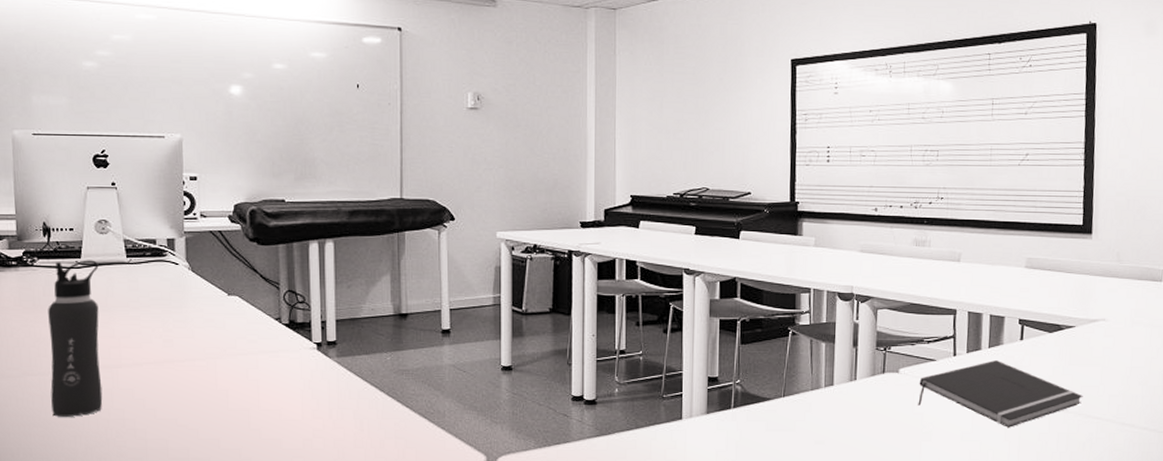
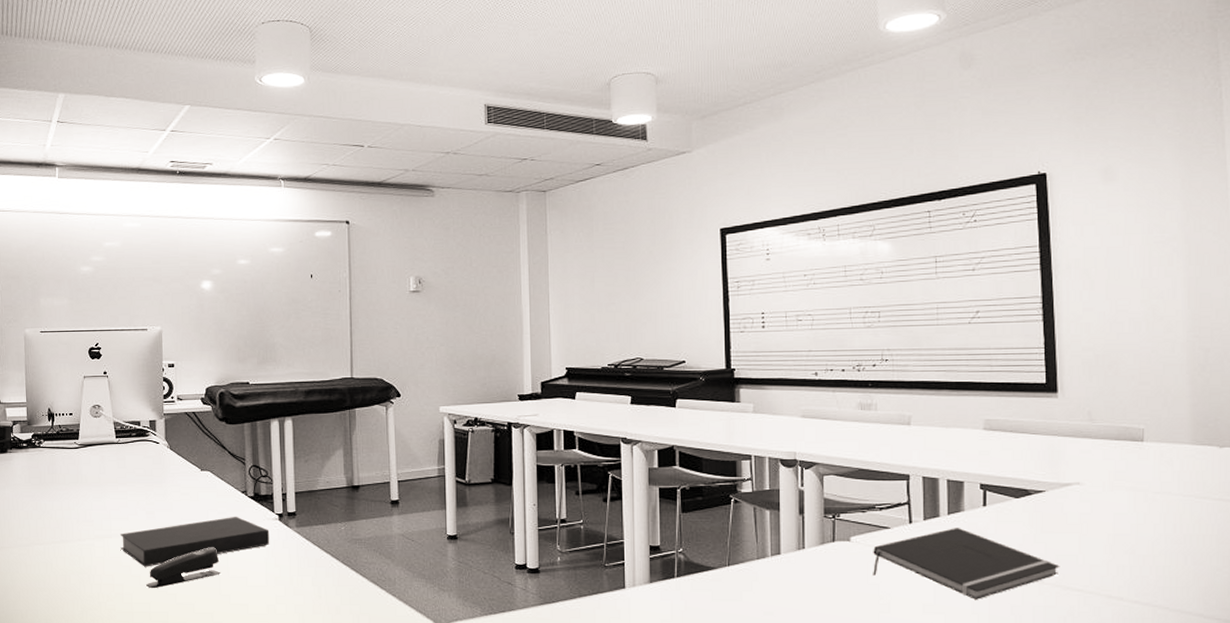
water bottle: present [48,260,103,417] -> none [51,441,96,582]
notebook: none [132,345,307,400] -> present [120,516,270,567]
stapler: none [163,378,250,423] -> present [146,547,220,589]

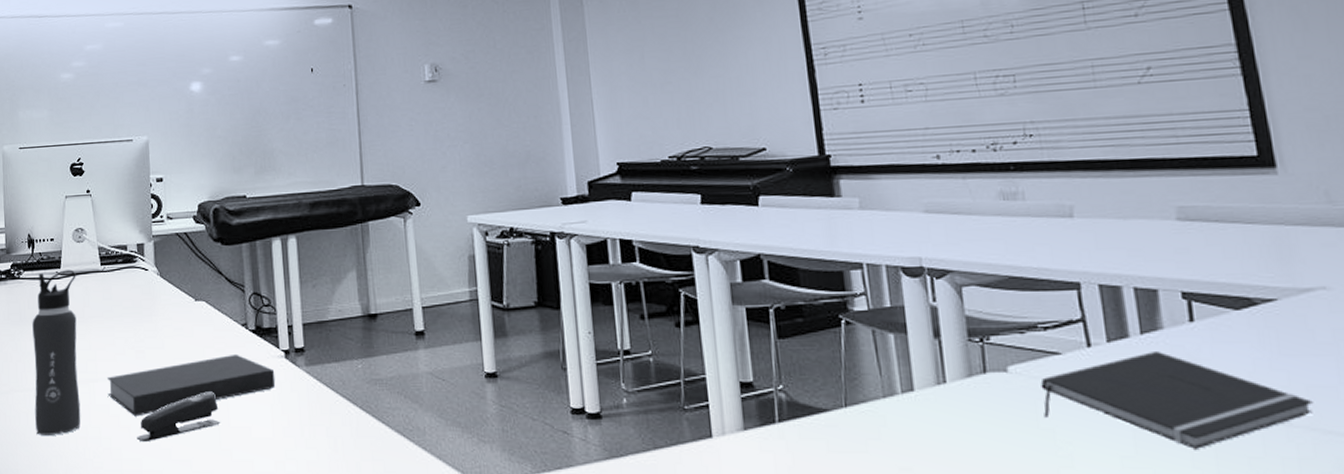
water bottle: none [51,441,96,582] -> present [32,270,81,435]

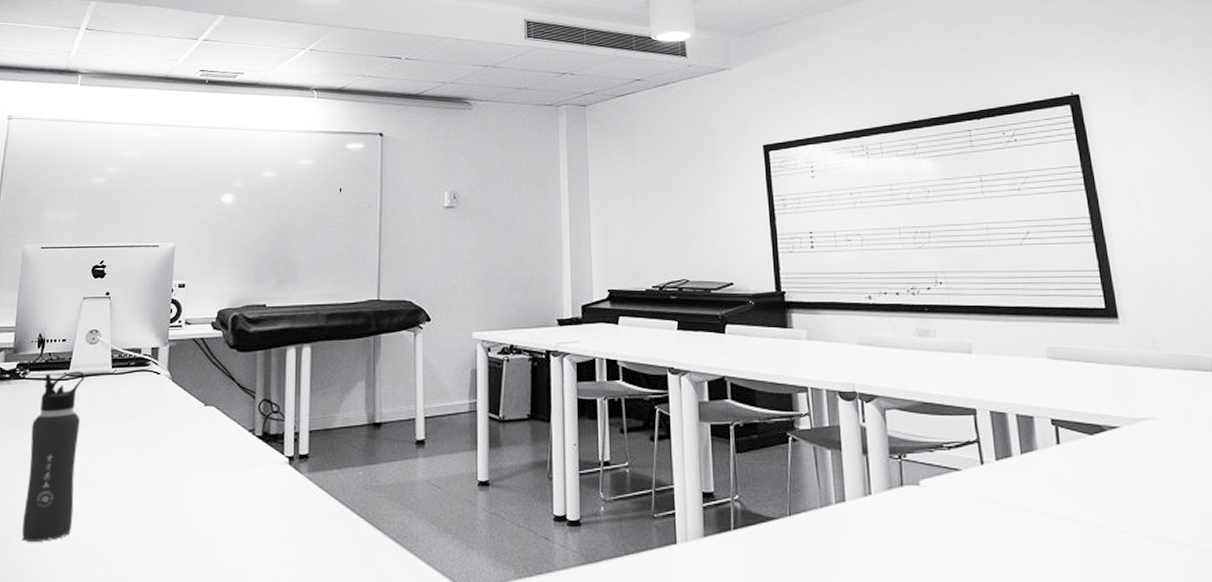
notebook: present [107,353,276,417] -> none [103,459,277,522]
stapler: present [137,391,220,443] -> none [129,497,217,549]
notepad: present [1040,352,1313,449] -> none [945,469,1146,554]

